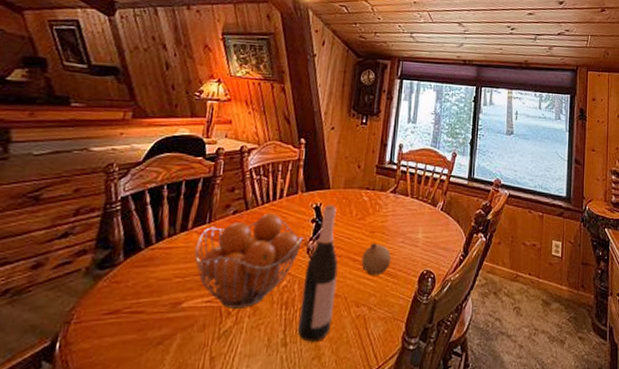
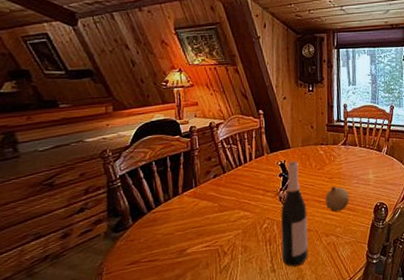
fruit basket: present [194,213,304,309] -> none [188,173,275,250]

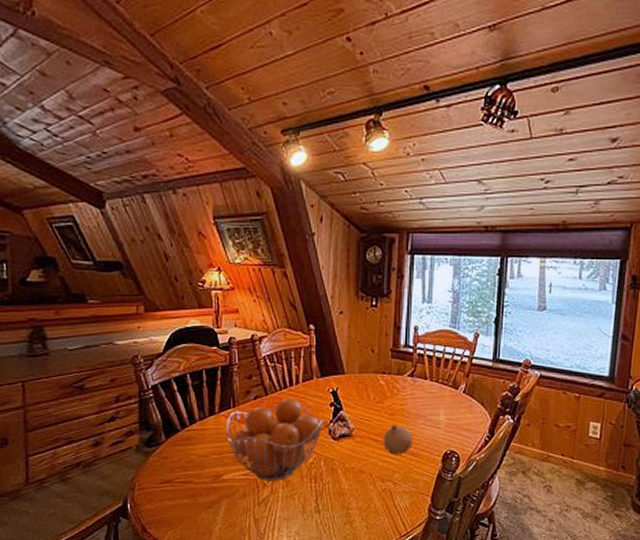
fruit basket: none [188,173,275,250] -> present [225,397,324,481]
wine bottle: present [280,161,308,267] -> none [328,389,360,510]

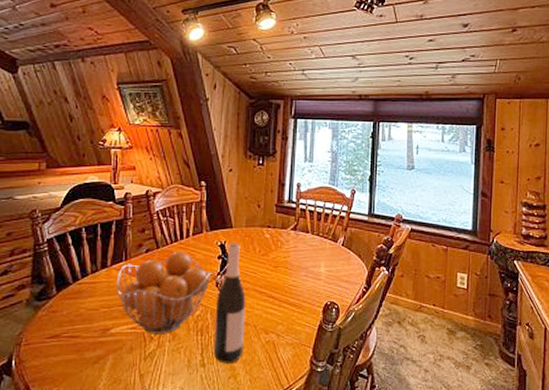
wine bottle: none [328,389,360,510] -> present [213,243,246,363]
fruit: present [383,425,414,455] -> none [267,277,296,307]

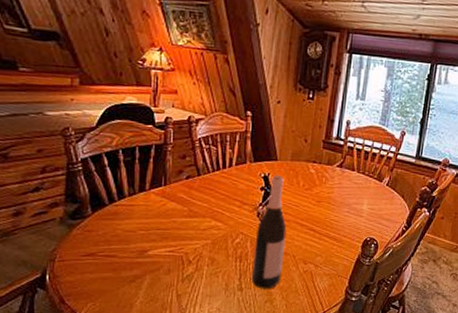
fruit basket: present [116,251,212,334] -> none [154,179,253,259]

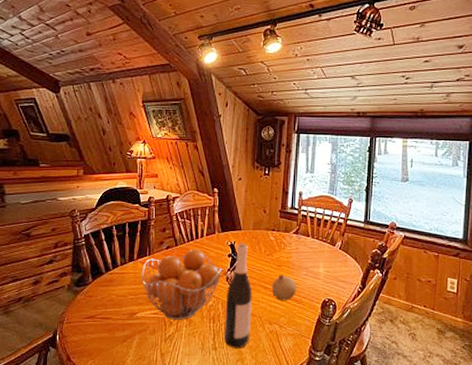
fruit basket: none [154,179,253,259] -> present [141,248,223,320]
fruit: none [308,211,337,240] -> present [271,275,297,301]

